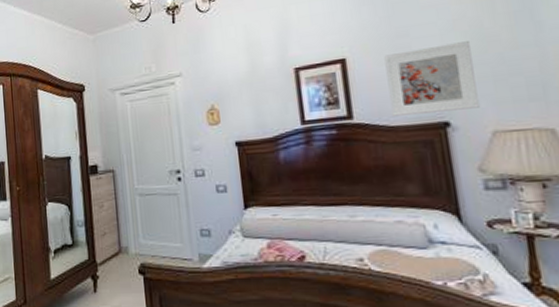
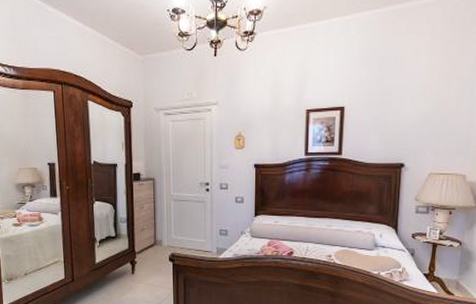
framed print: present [384,41,480,116] -> none [369,105,430,156]

